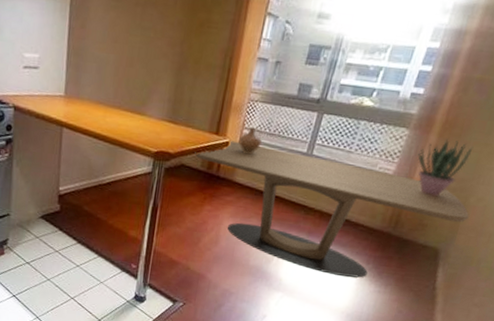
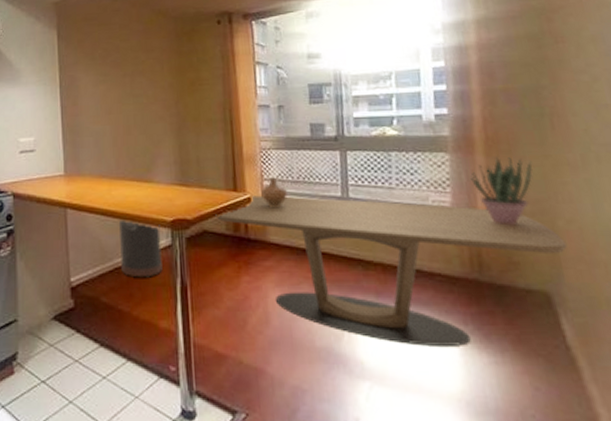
trash can: none [104,144,145,196] -> present [119,219,163,278]

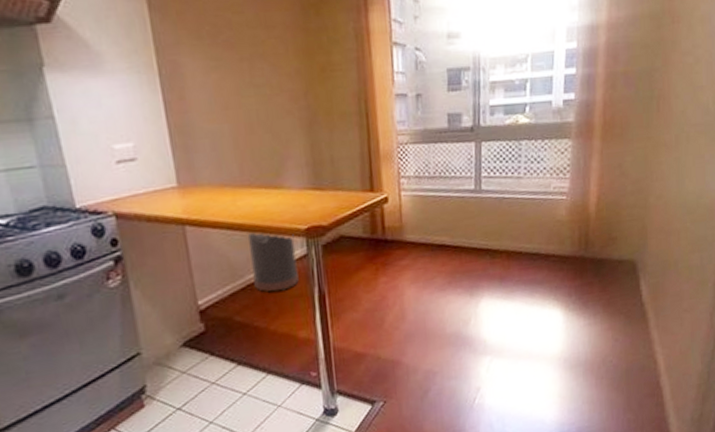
dining table: present [215,195,567,346] -> none [352,191,653,320]
ceramic jug: present [261,177,287,207] -> none [398,173,424,206]
potted plant: present [470,156,533,225] -> none [587,140,638,205]

